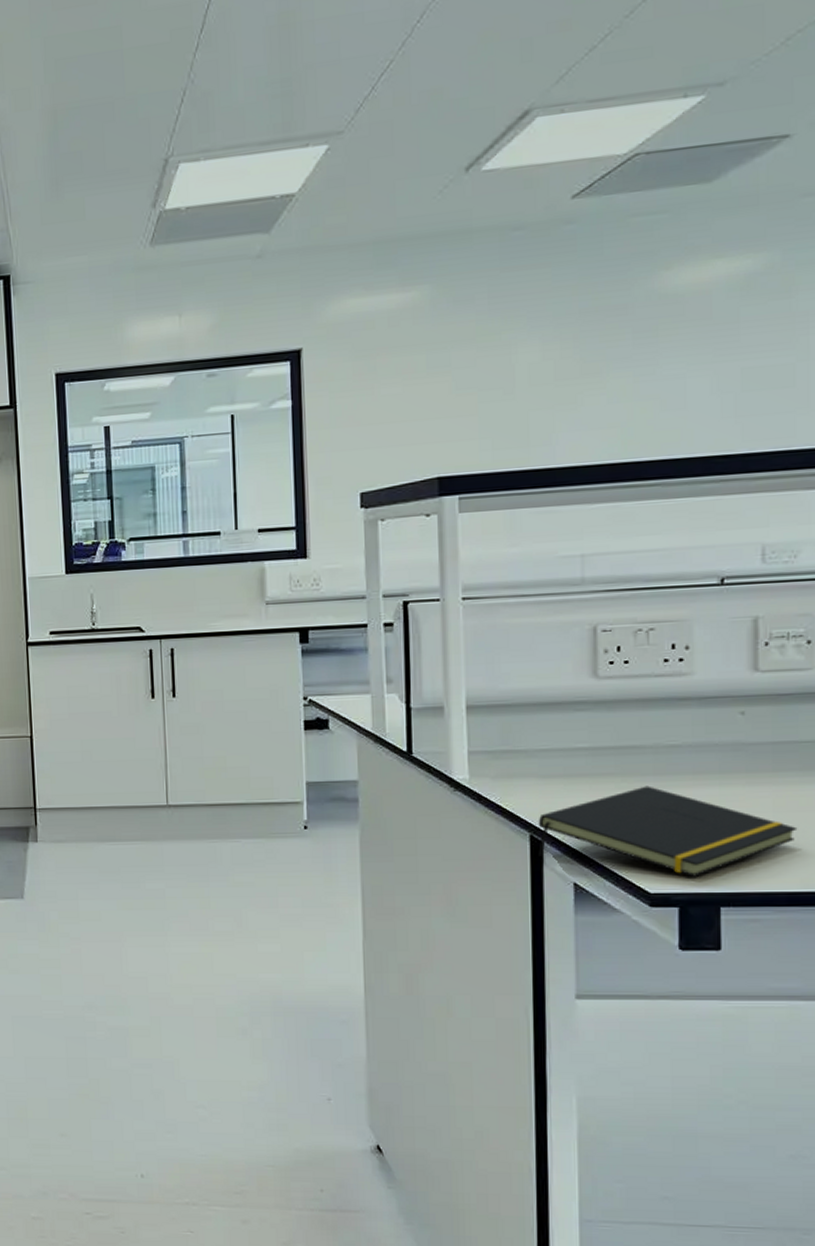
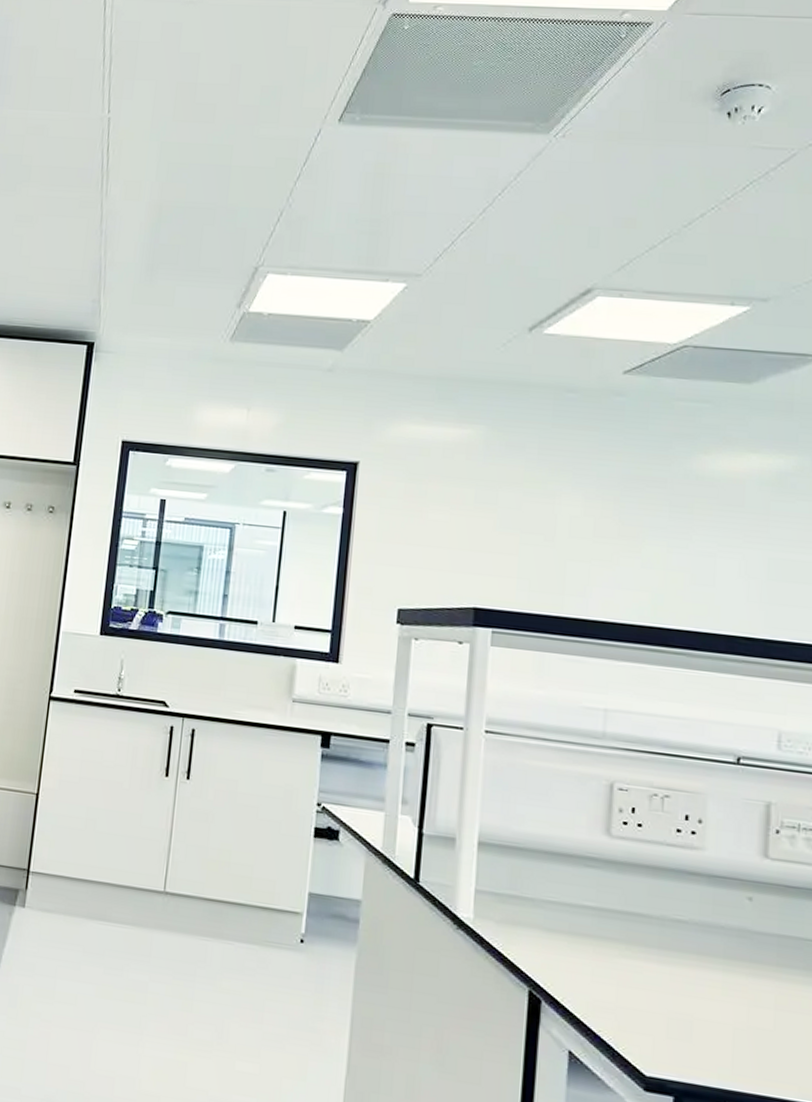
notepad: present [538,785,798,877] -> none [536,958,799,1066]

